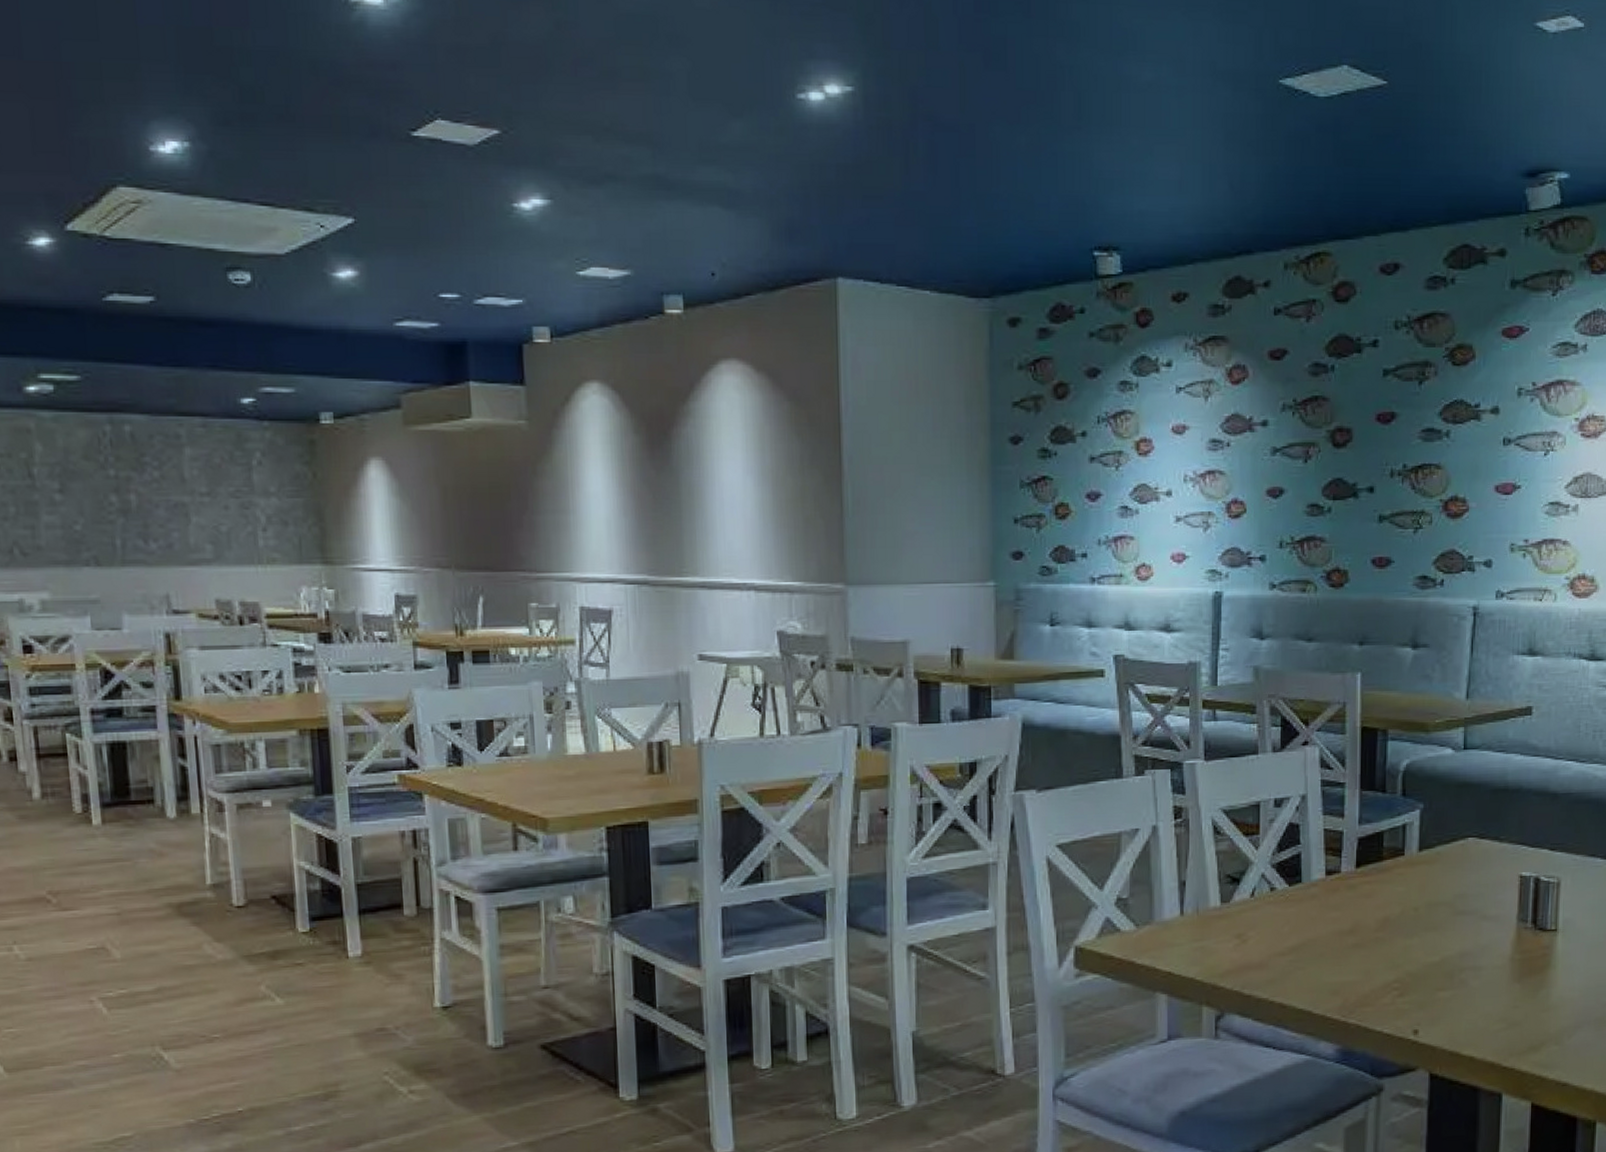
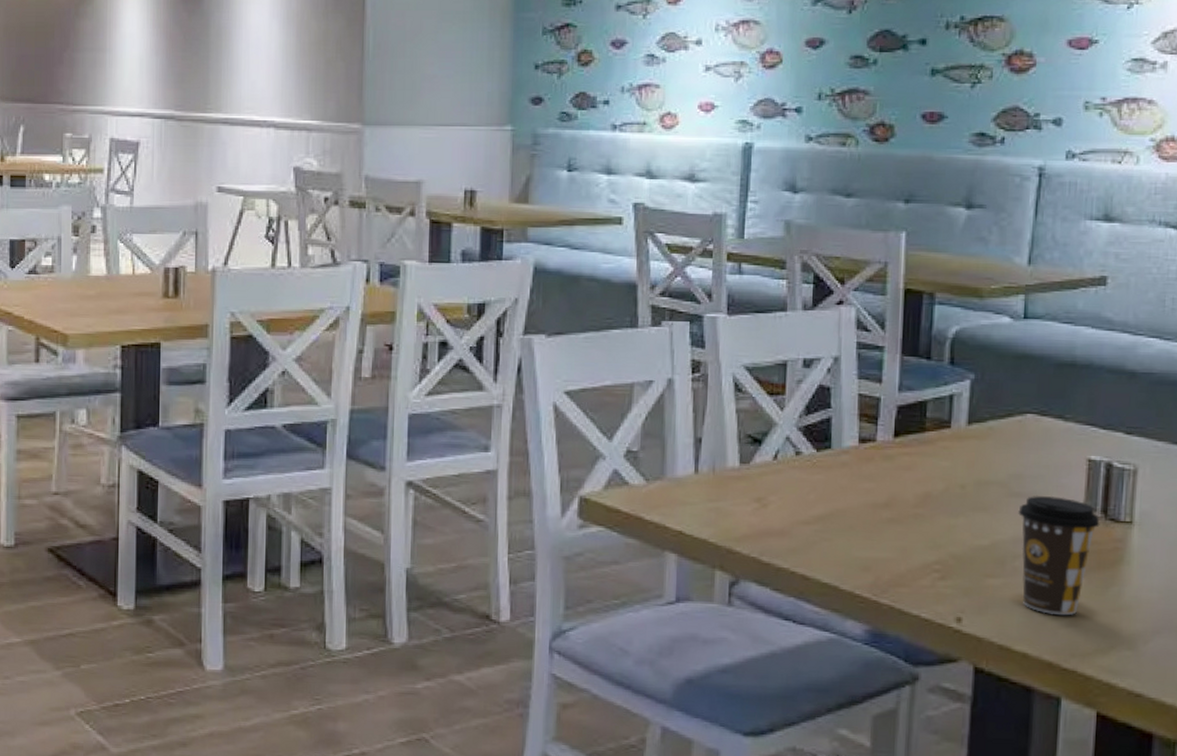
coffee cup: none [1463,911,1531,1020] -> present [1018,495,1100,616]

